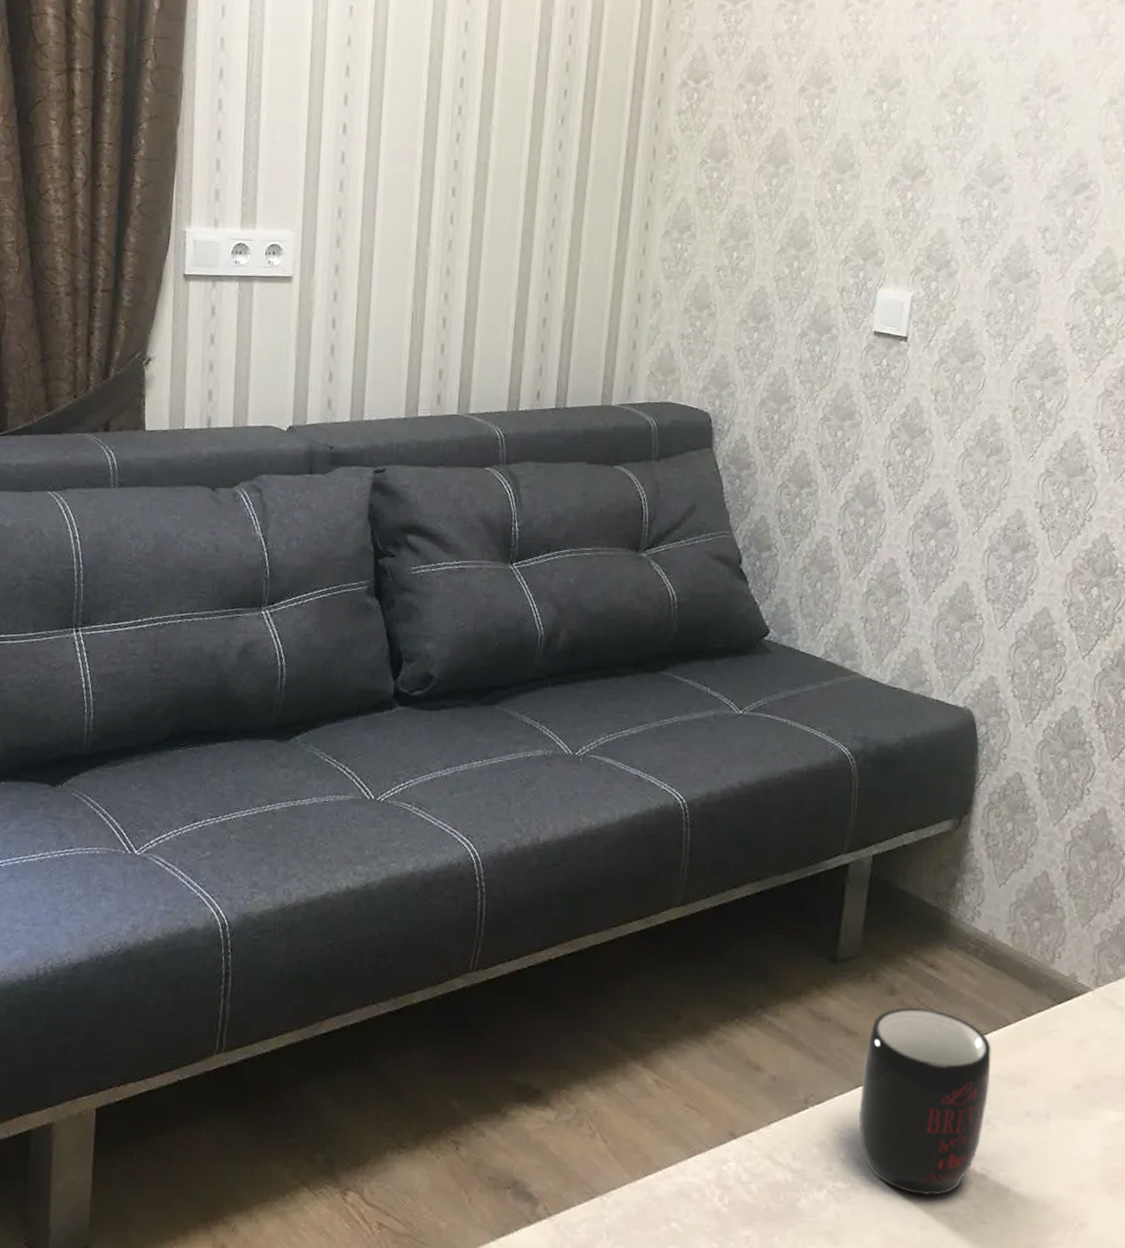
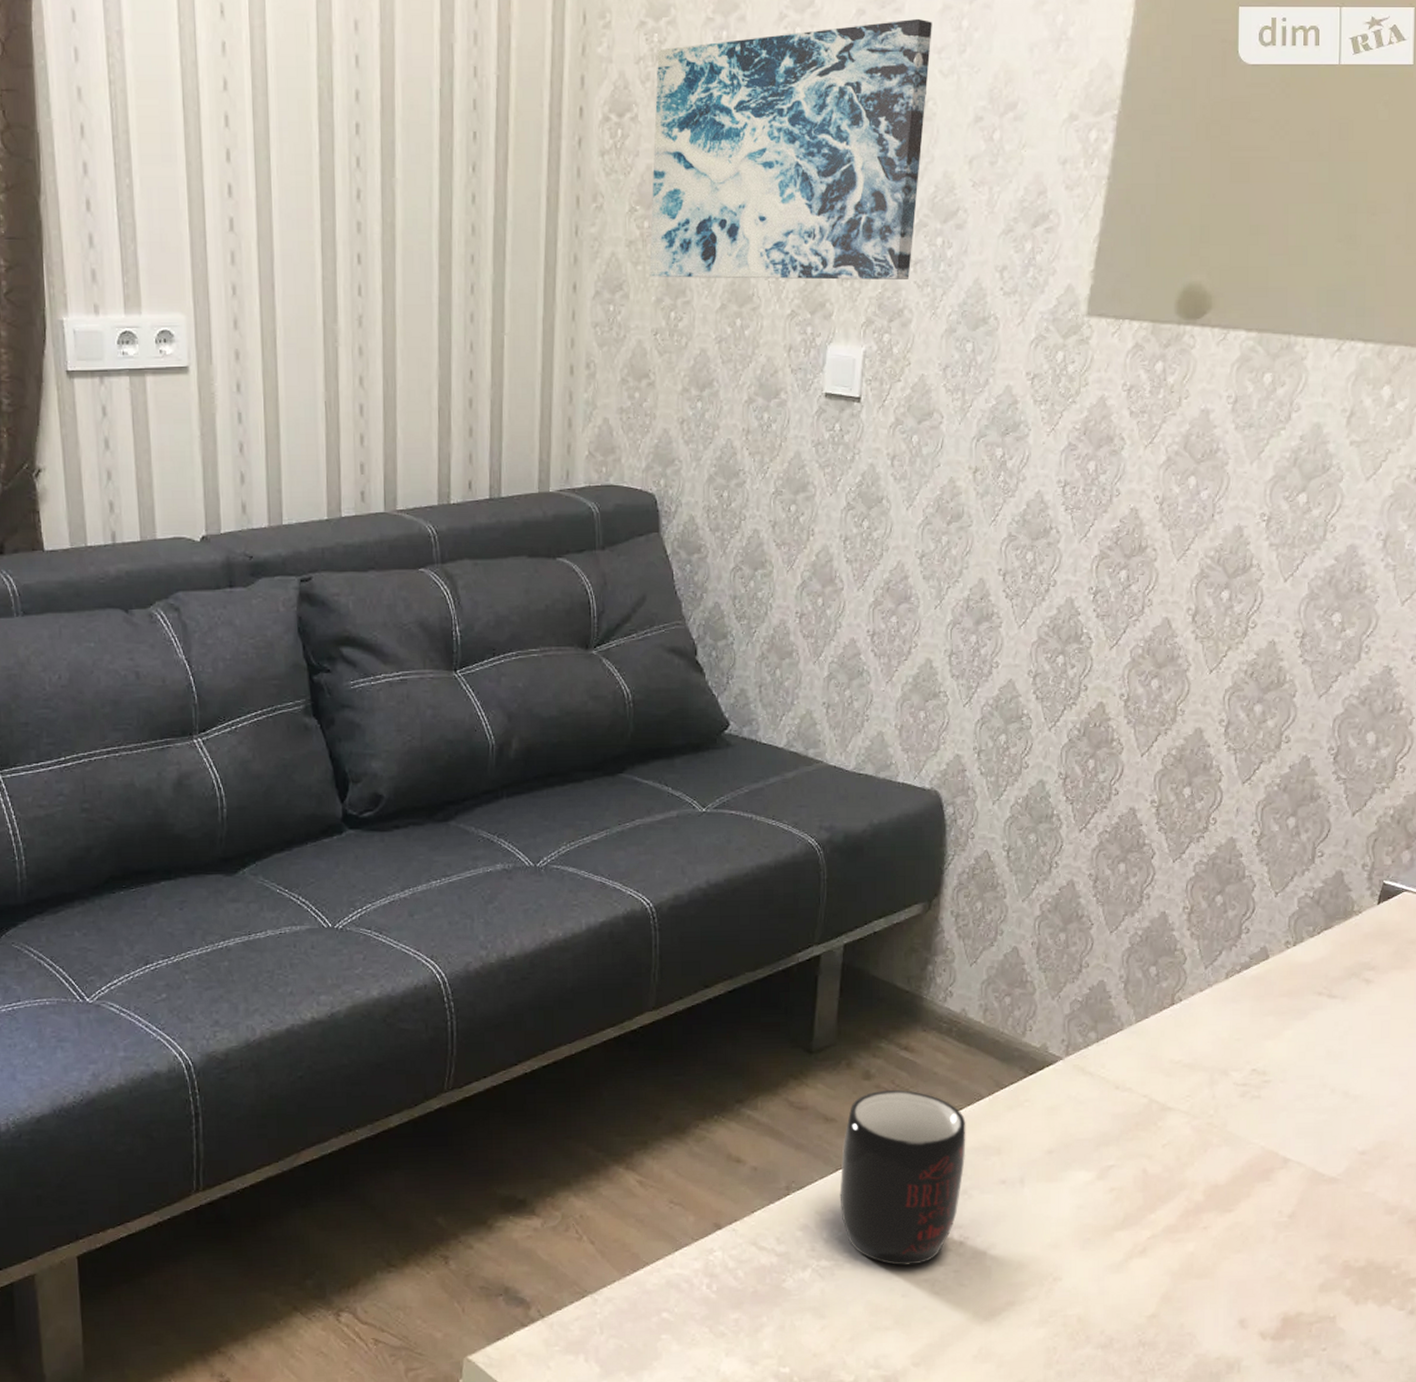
wall art: none [716,12,984,235] -> present [649,18,932,280]

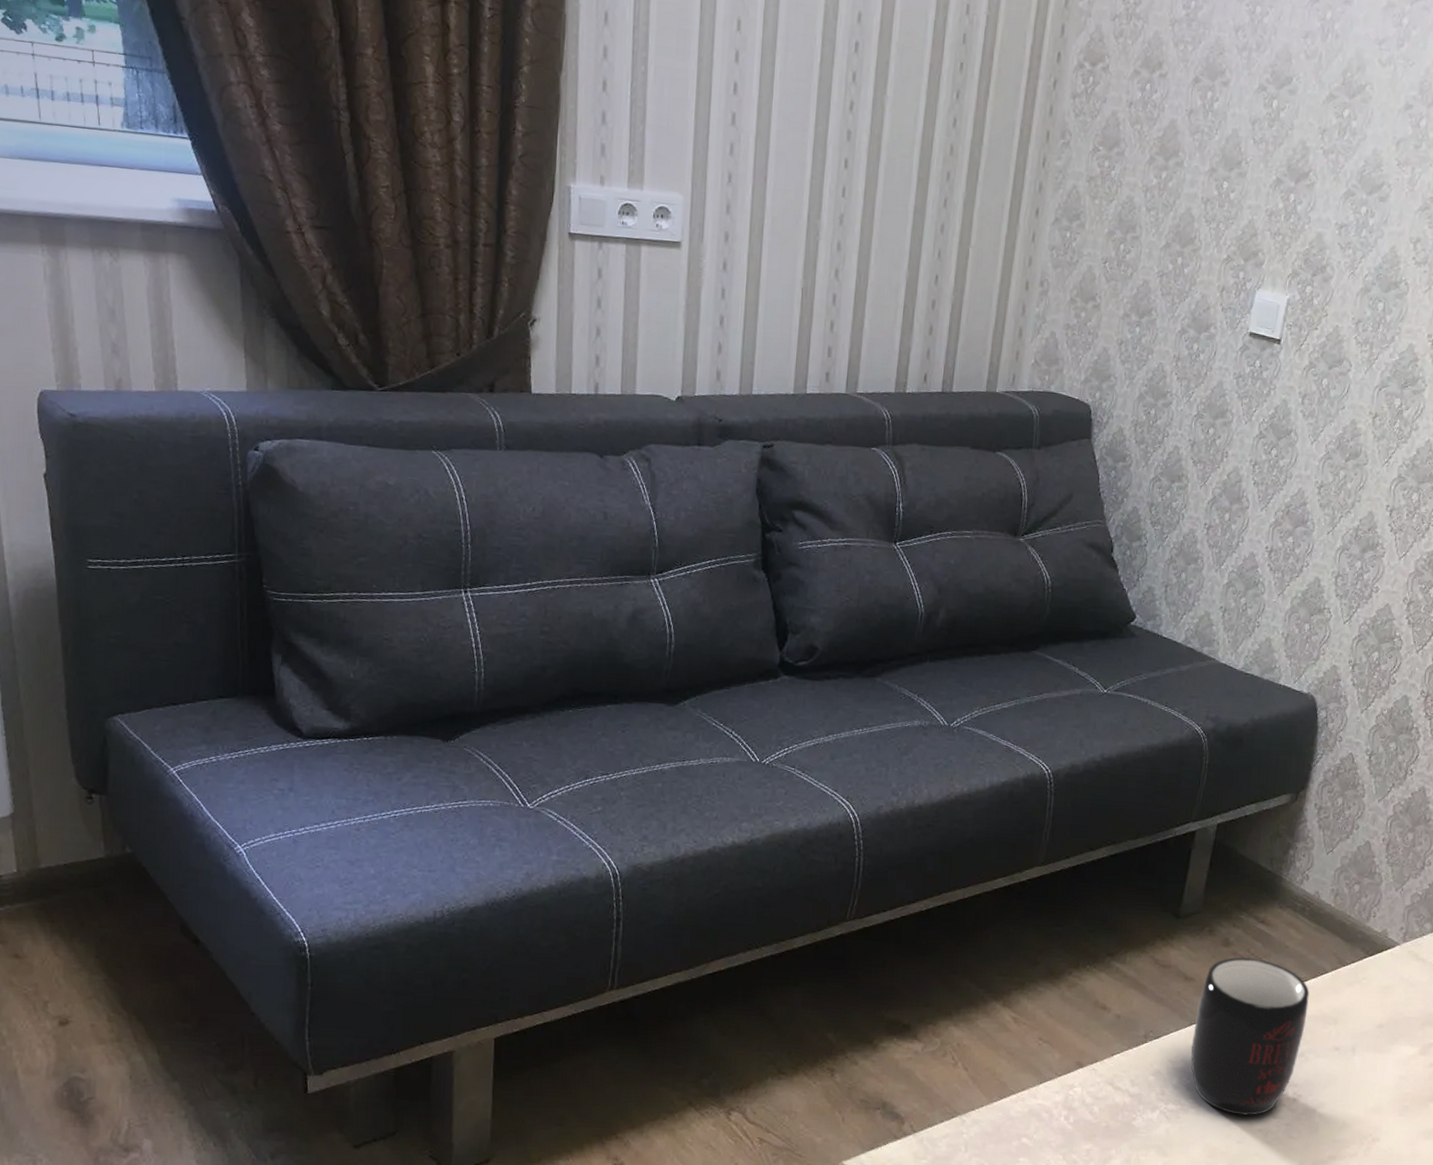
wall art: present [649,18,932,280] -> none [1105,9,1377,240]

